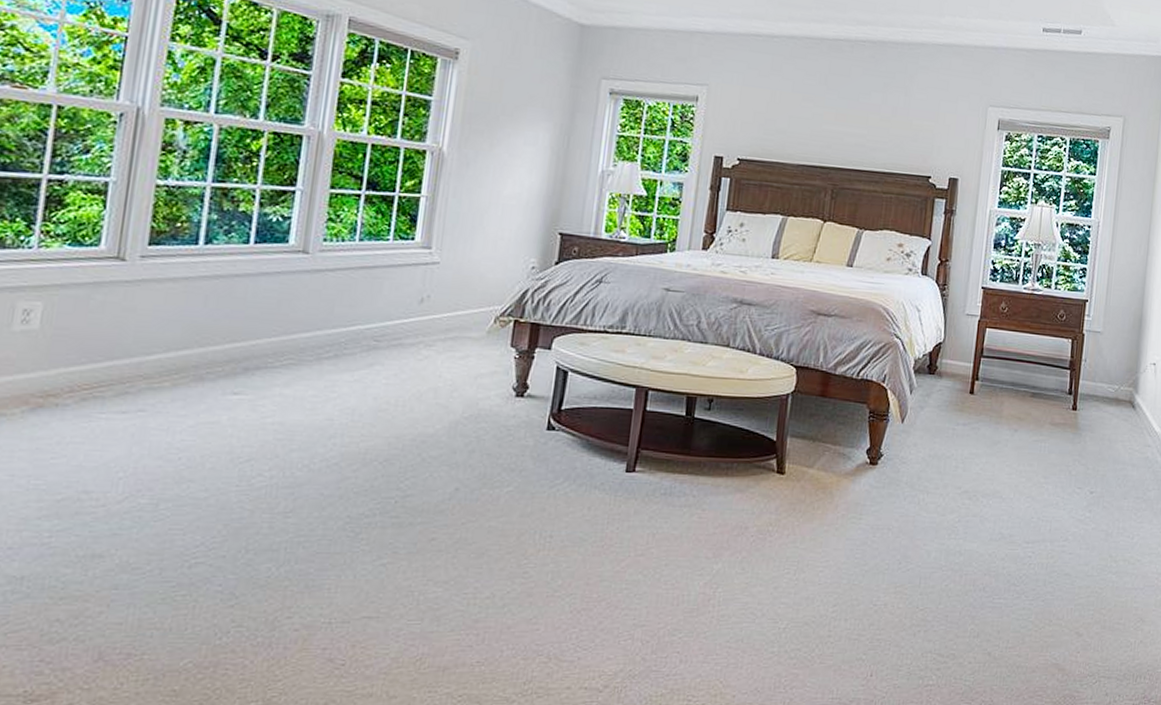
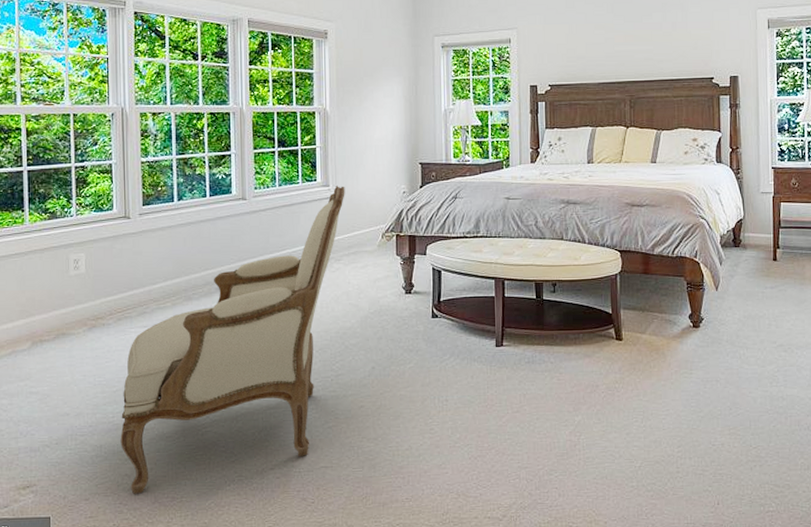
armchair: none [55,249,453,648] -> present [120,186,345,494]

